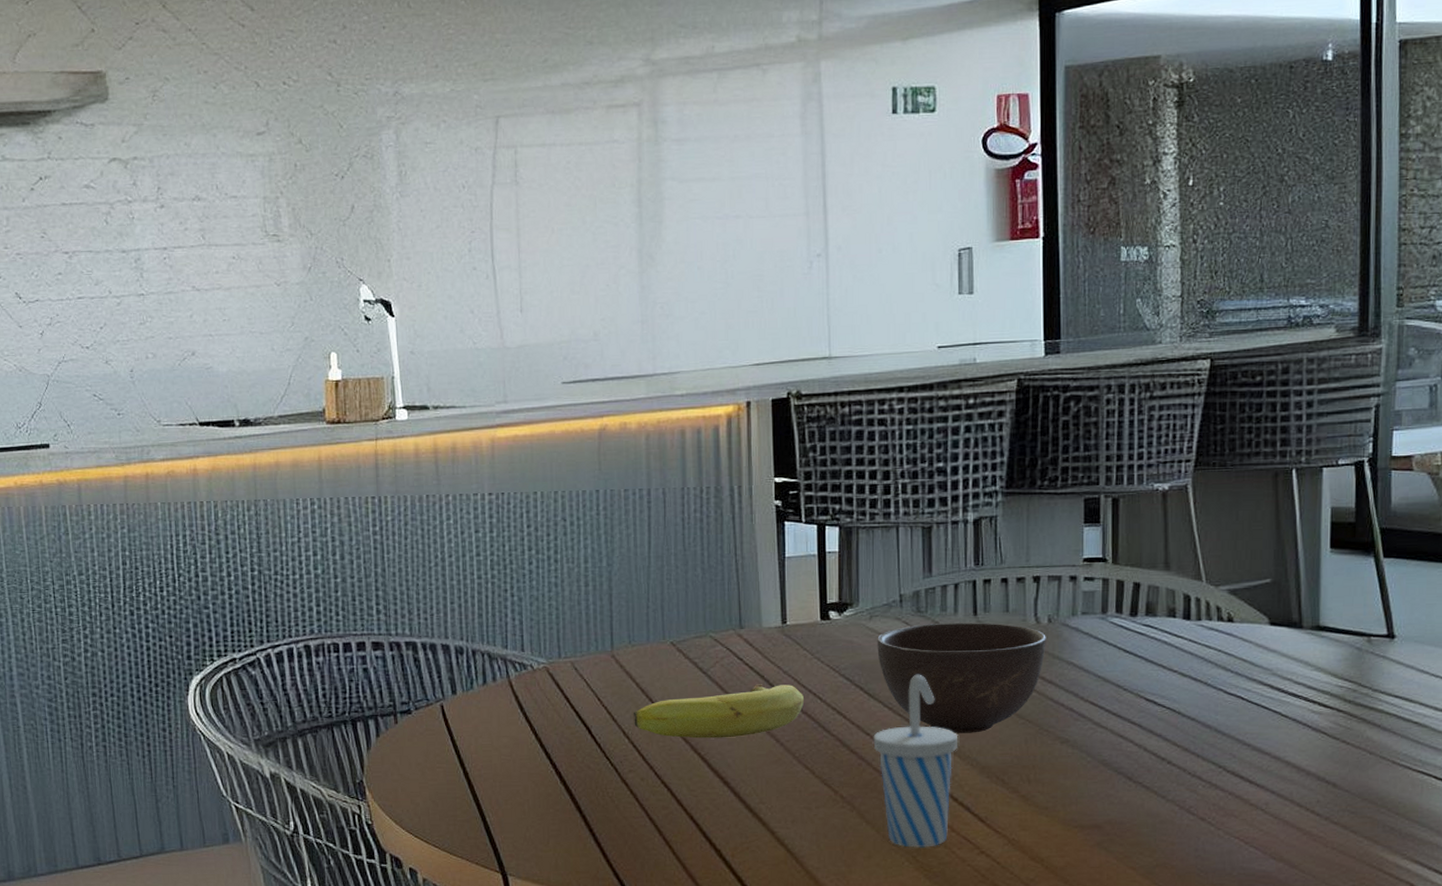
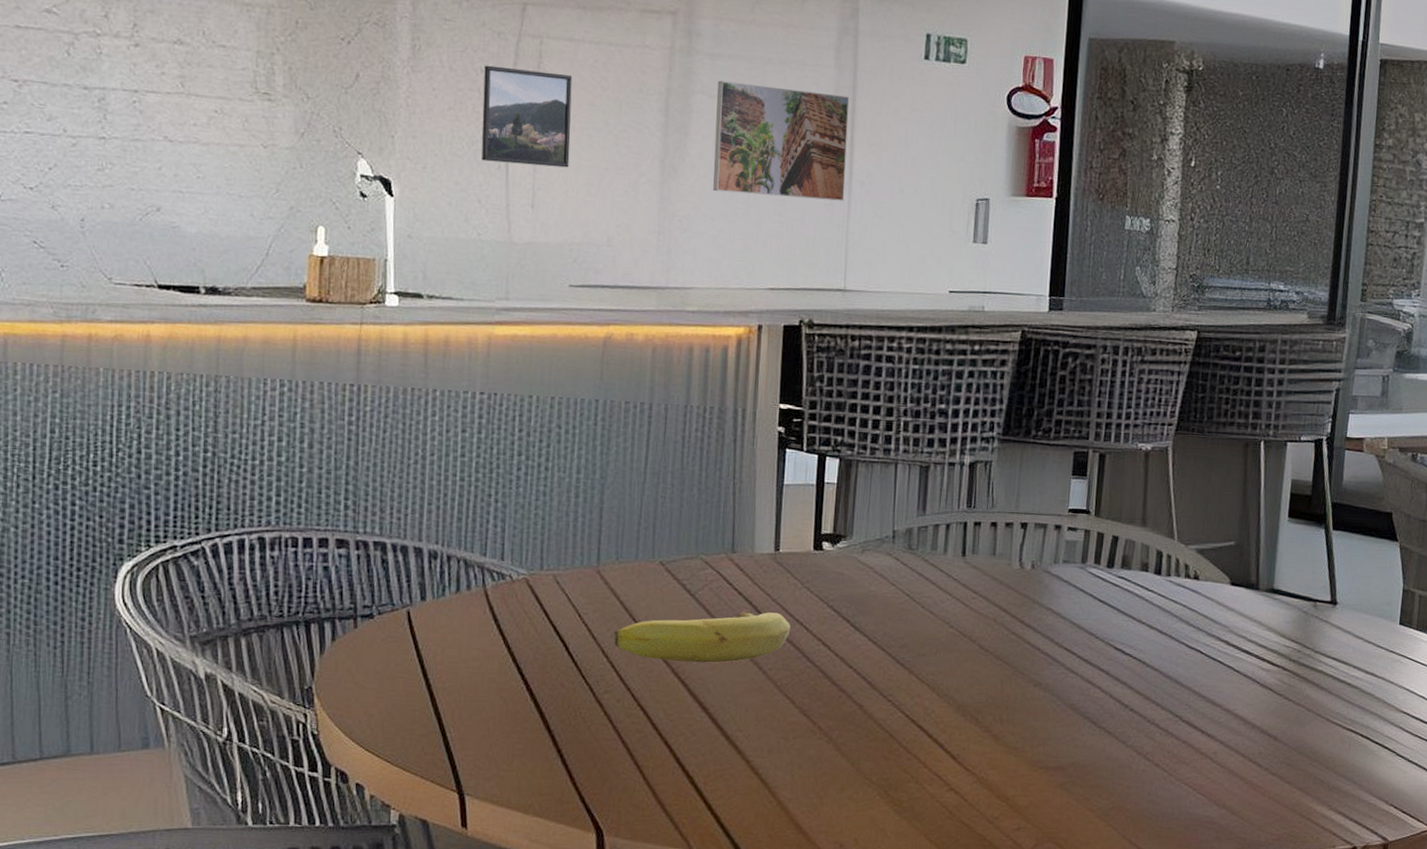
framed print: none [466,179,552,273] -> present [481,65,573,168]
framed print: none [686,162,822,274] -> present [713,80,849,201]
cup: present [873,675,957,848] -> none [855,611,937,782]
bowl: present [877,623,1046,733] -> none [866,561,1029,672]

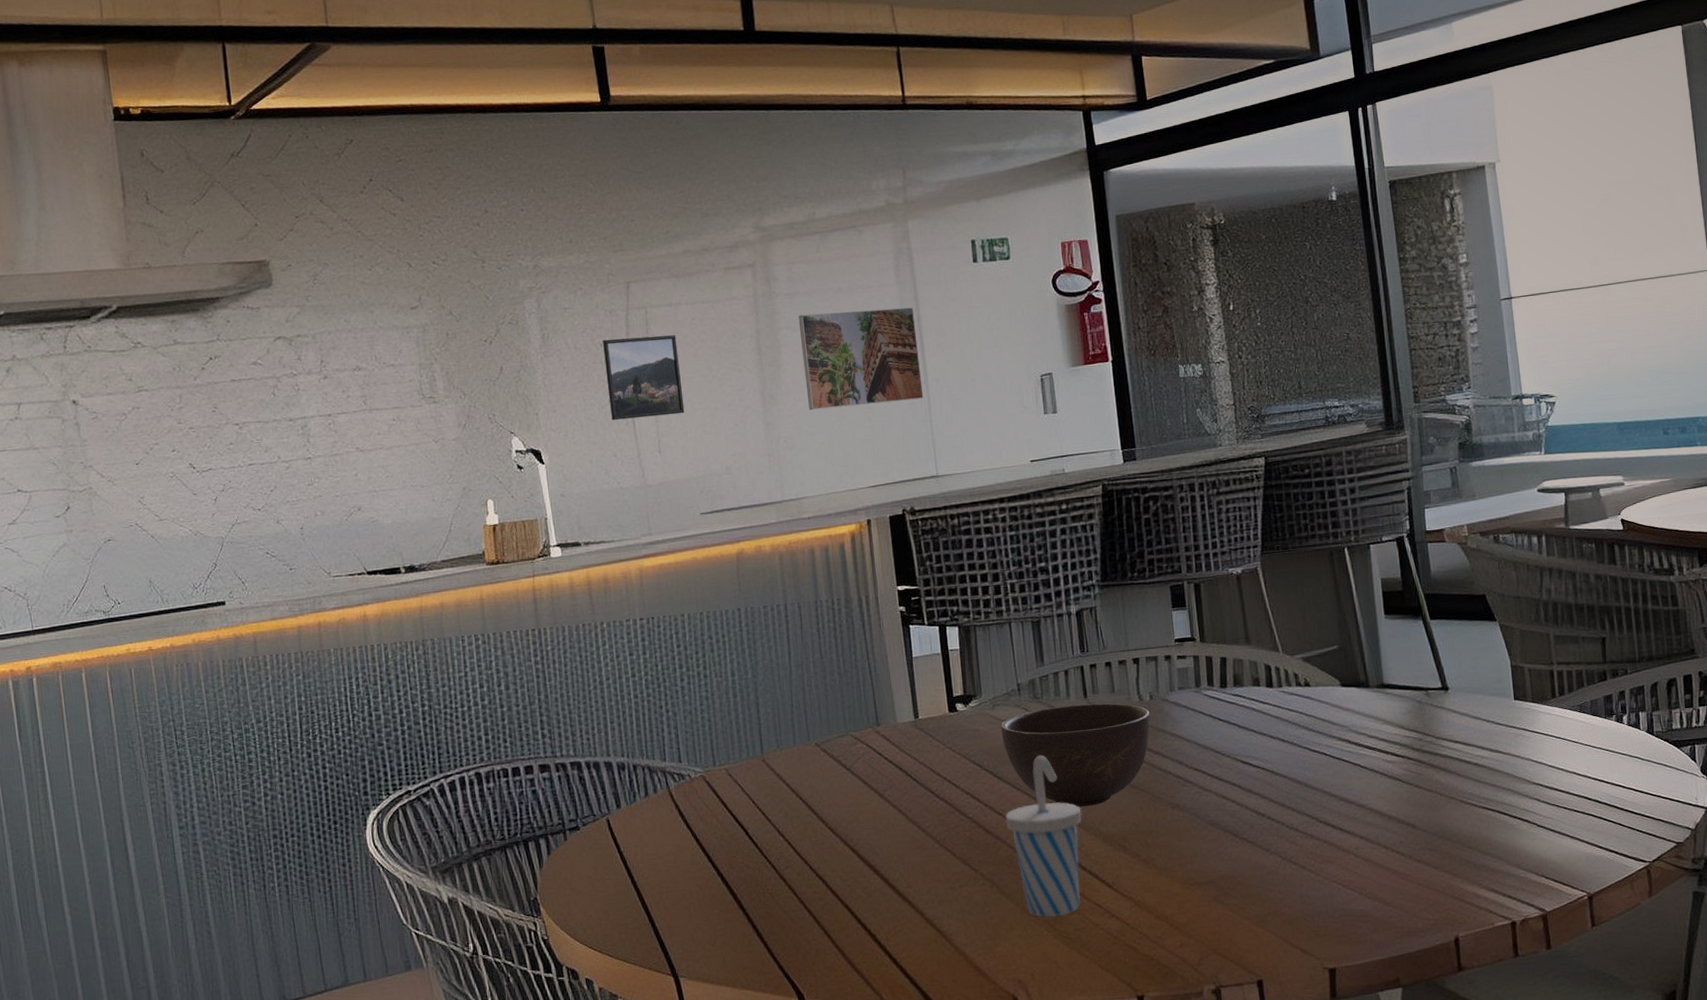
fruit: present [614,610,791,663] -> none [785,774,941,832]
cup: none [855,611,937,782] -> present [1005,756,1081,917]
bowl: none [866,561,1029,672] -> present [1001,703,1151,807]

